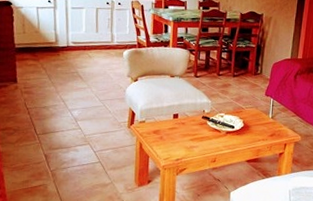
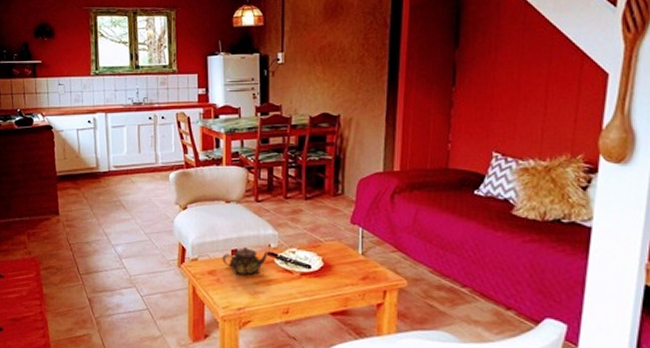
teapot: none [165,111,203,134] -> present [222,246,269,276]

